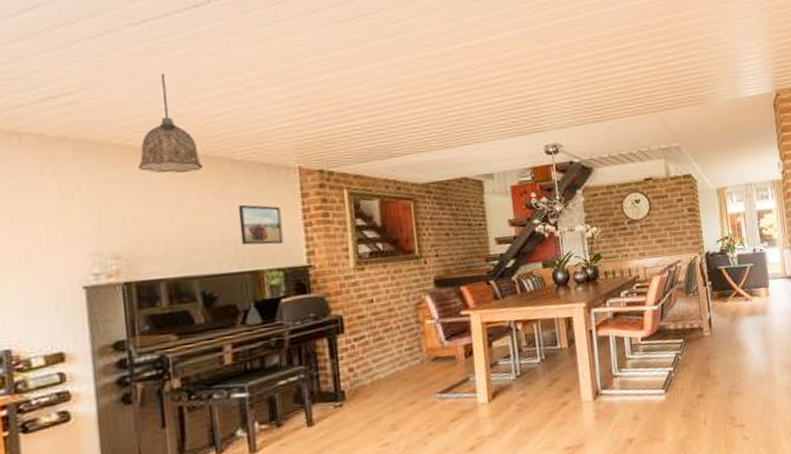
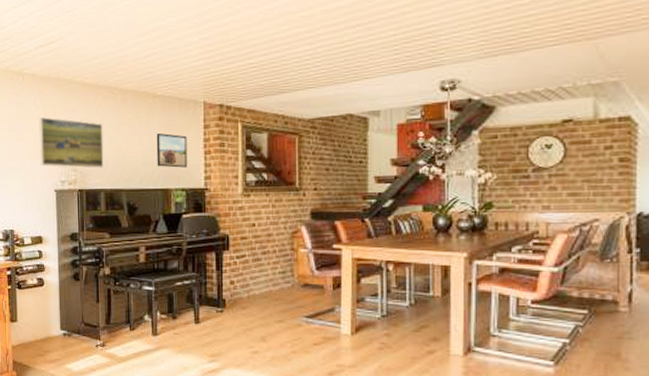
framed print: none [50,190,163,256] -> present [38,117,104,168]
pendant lamp: present [138,74,204,174] -> none [91,23,134,105]

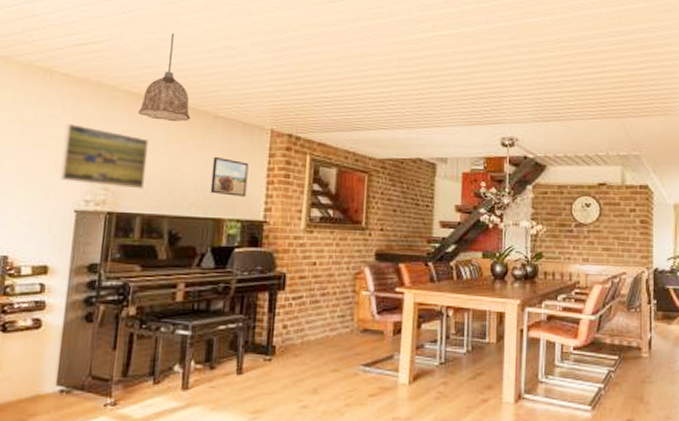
pendant lamp: none [91,23,134,105] -> present [138,33,191,122]

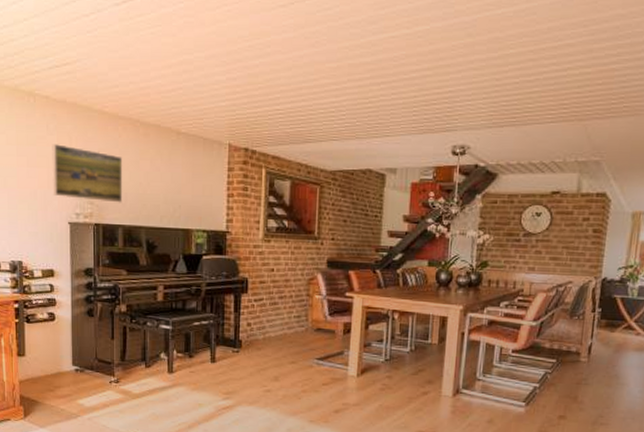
pendant lamp: present [138,33,191,122] -> none [111,51,157,139]
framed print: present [210,156,249,197] -> none [178,171,210,209]

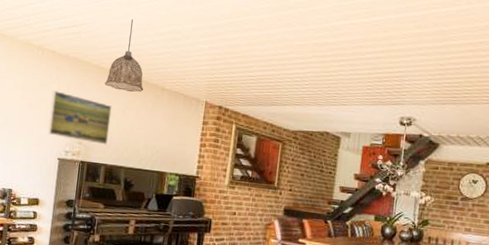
pendant lamp: none [111,51,157,139] -> present [105,19,144,92]

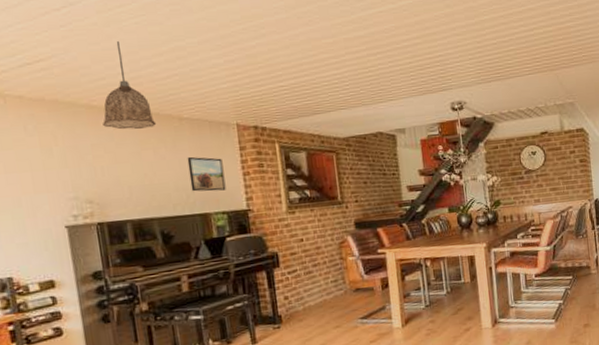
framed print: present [47,91,112,145] -> none [33,145,128,201]
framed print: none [156,121,187,156] -> present [187,156,226,192]

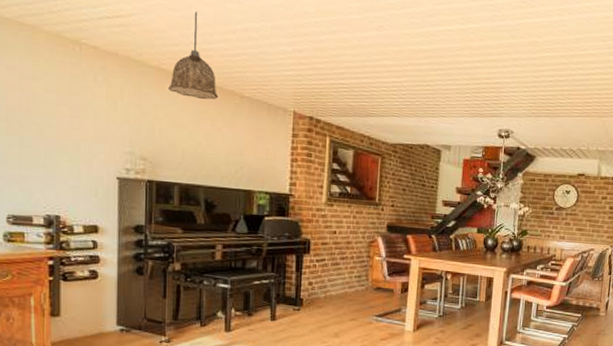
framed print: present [187,156,226,192] -> none [240,134,274,172]

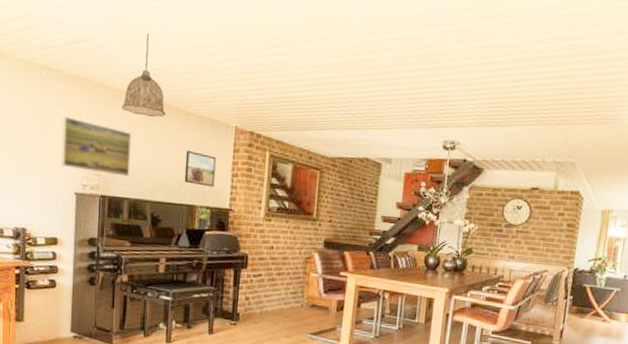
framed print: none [99,96,181,161] -> present [60,117,132,177]
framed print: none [240,134,274,172] -> present [184,150,216,187]

